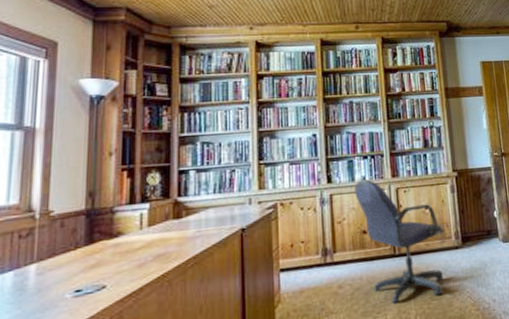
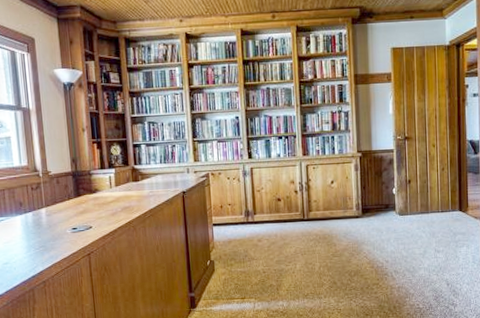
office chair: present [354,179,444,303] -> none [271,157,347,256]

